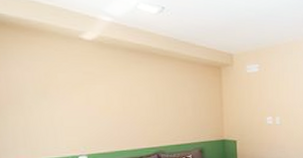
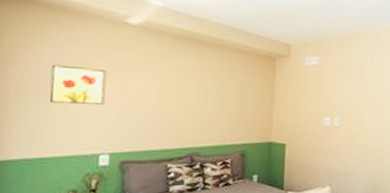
wall art: none [19,79,75,115] -> present [49,64,107,105]

